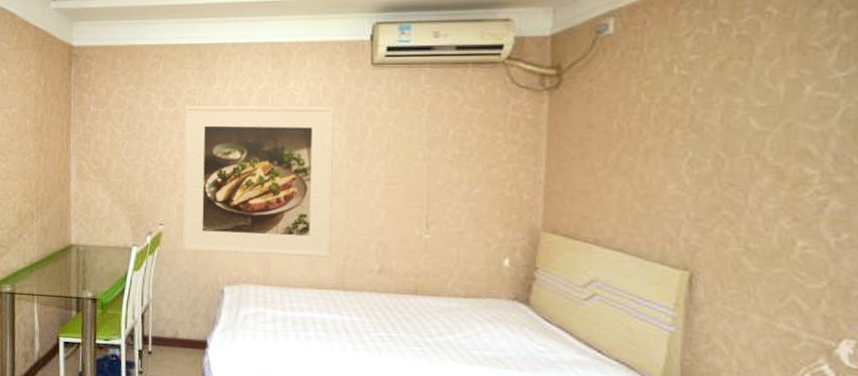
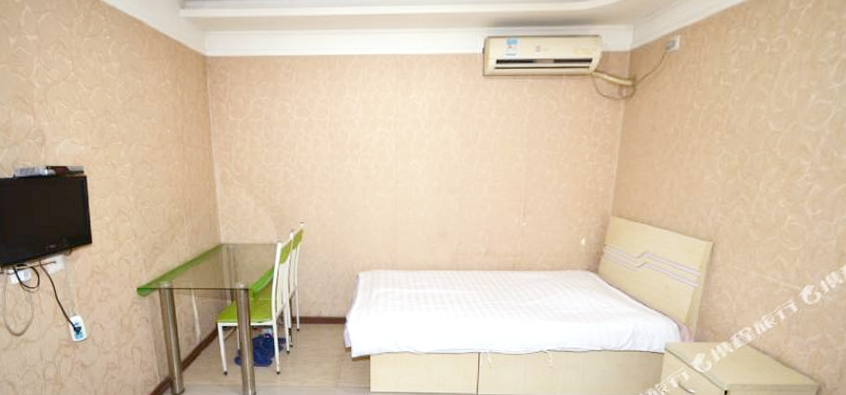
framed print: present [181,105,334,257] -> none [318,114,451,244]

